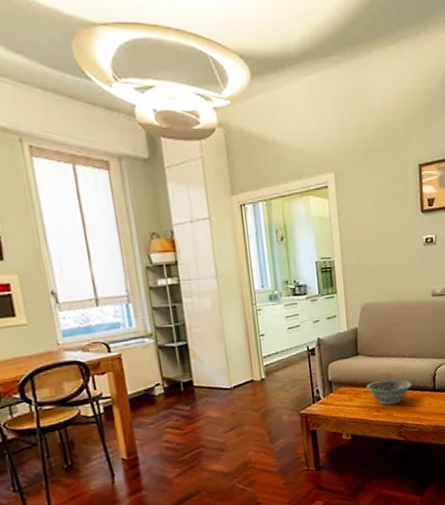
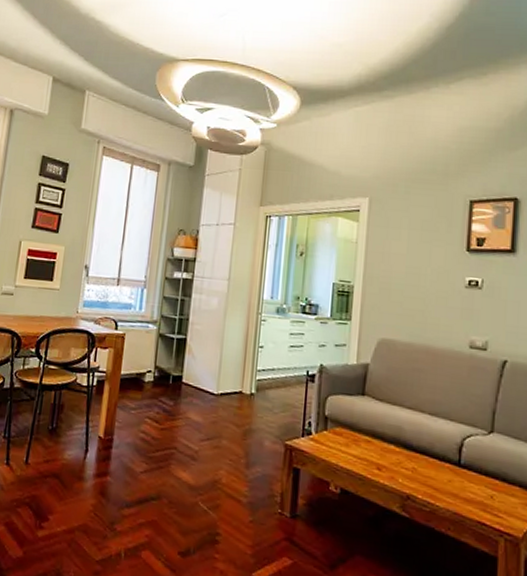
decorative bowl: present [366,379,413,406] -> none [368,431,429,468]

